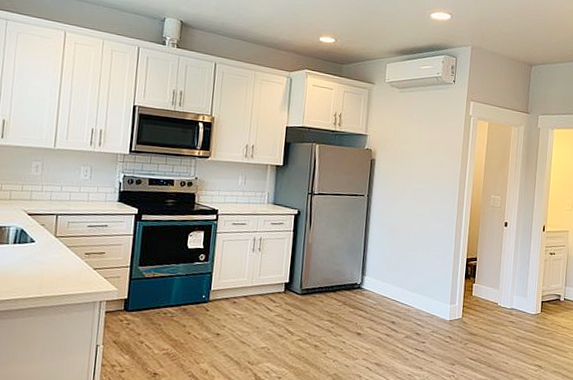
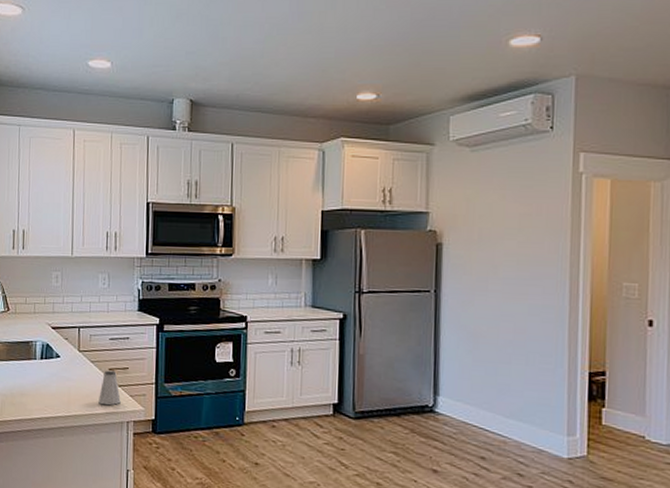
saltshaker: none [72,254,95,287] -> present [98,370,121,406]

